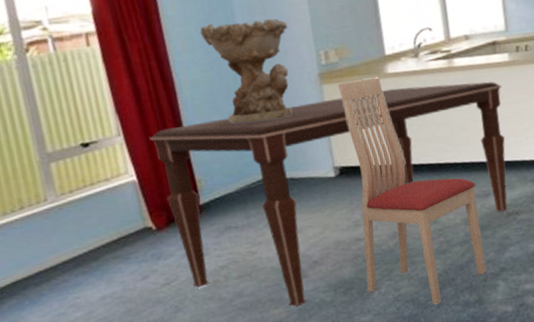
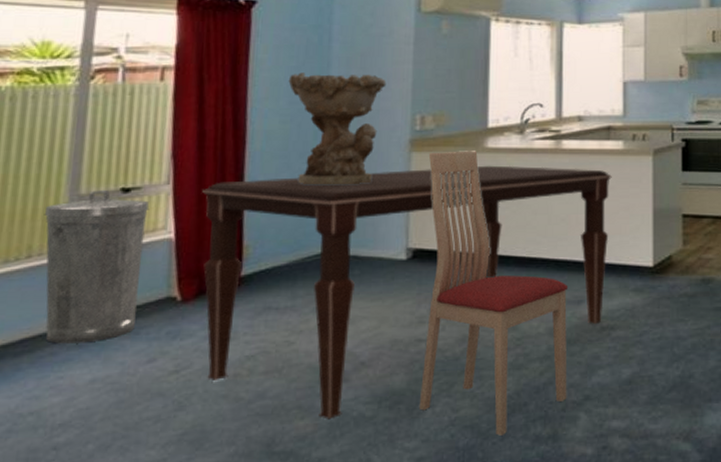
trash can: none [23,147,125,273] -> present [44,190,150,344]

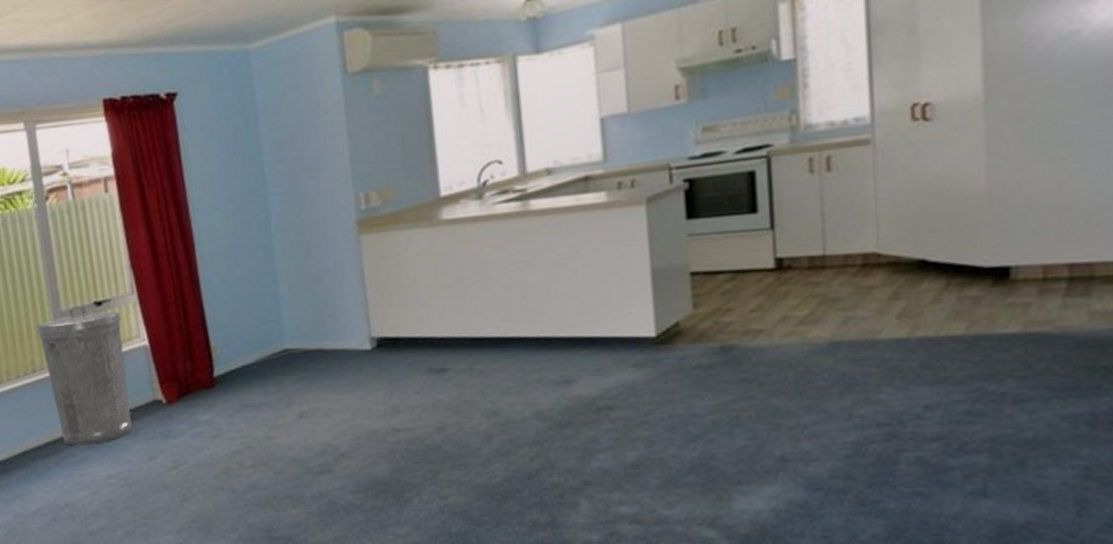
dining table: present [202,165,612,420] -> none [164,230,598,508]
decorative bowl: present [288,72,387,185] -> none [223,154,324,281]
chair: present [418,151,569,436] -> none [378,225,564,522]

